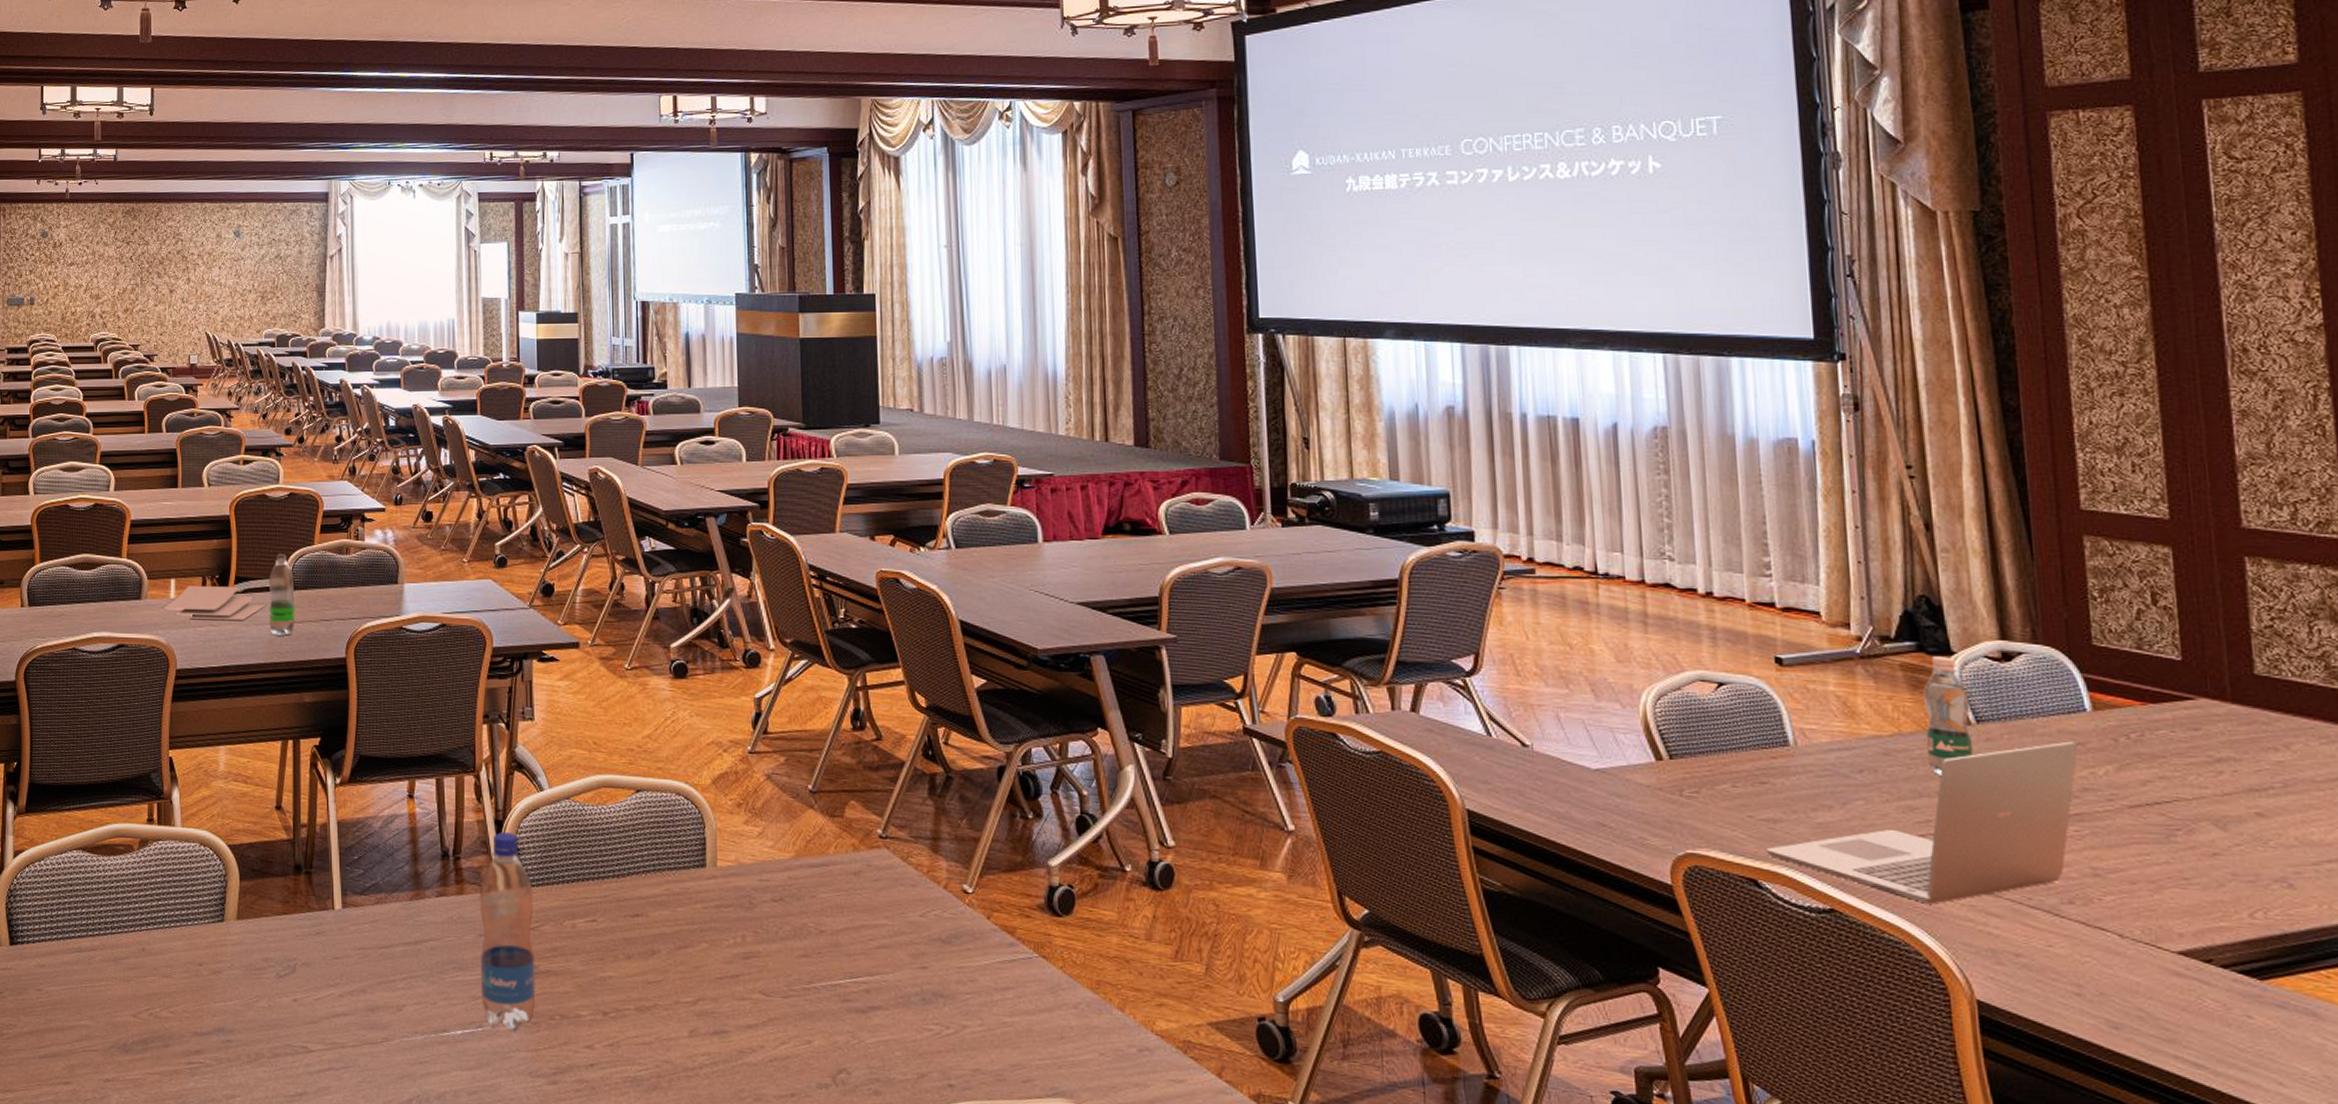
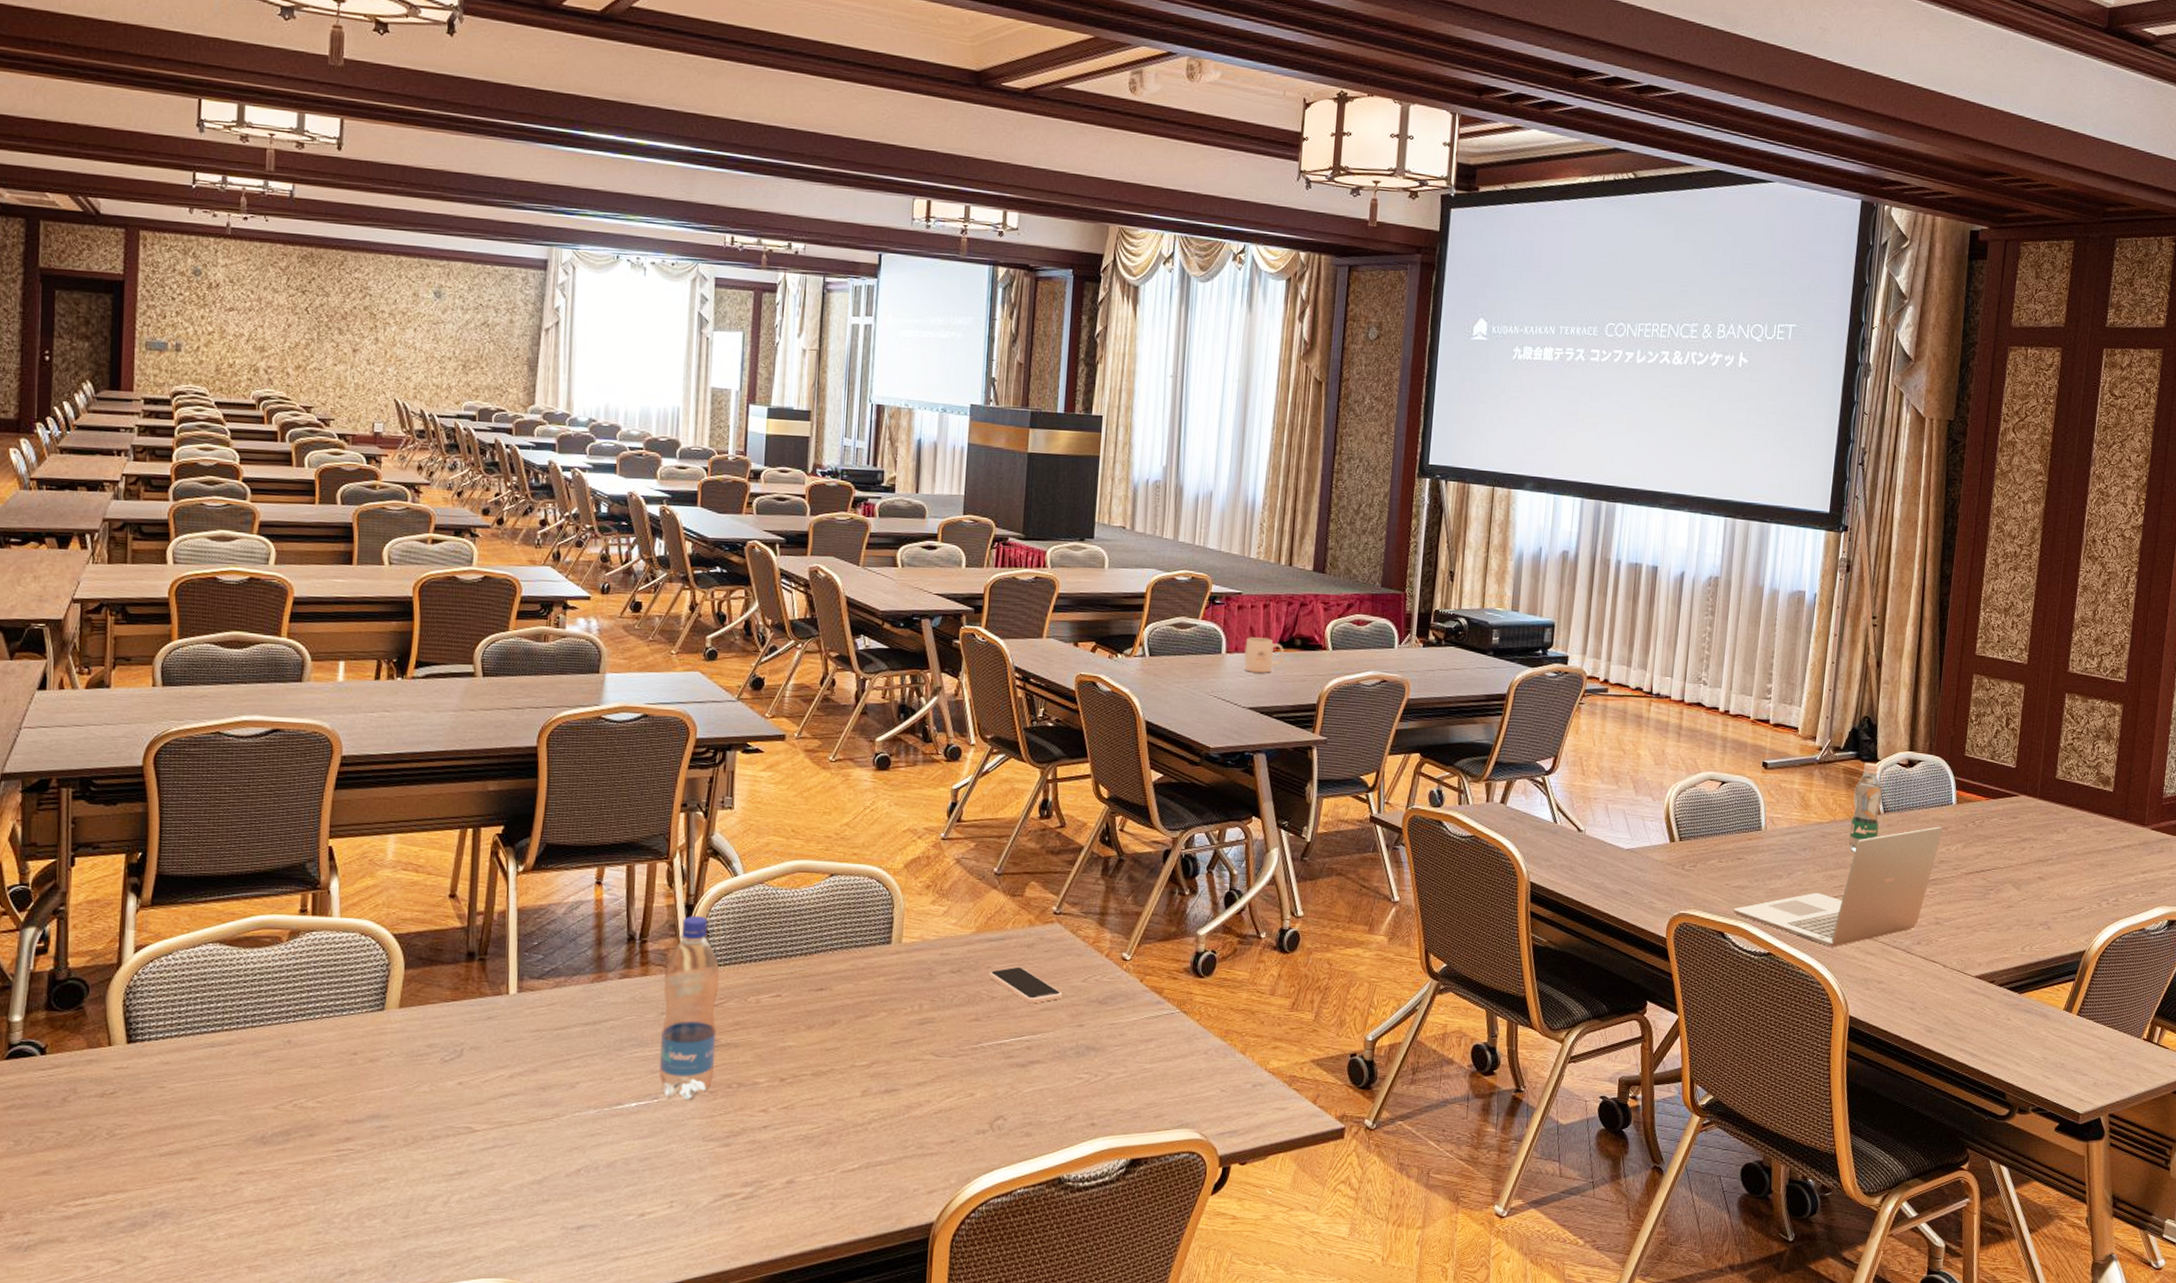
papers: present [163,586,266,620] -> none [329,669,450,706]
bottle: present [268,554,295,636] -> none [452,639,485,723]
smartphone: none [813,896,899,940] -> present [988,966,1063,1004]
mug: none [1064,523,1113,563] -> present [1244,637,1285,673]

